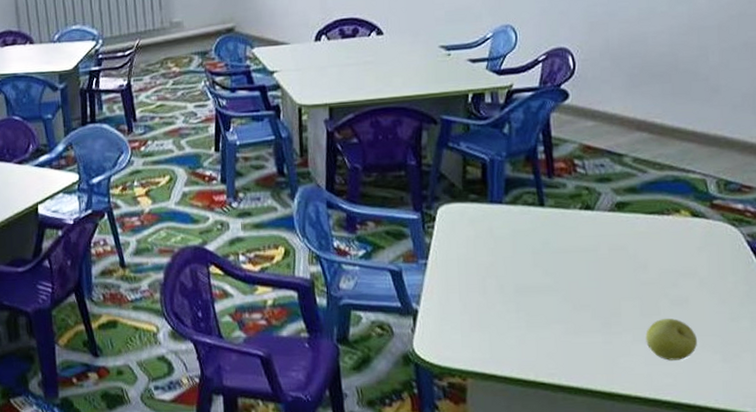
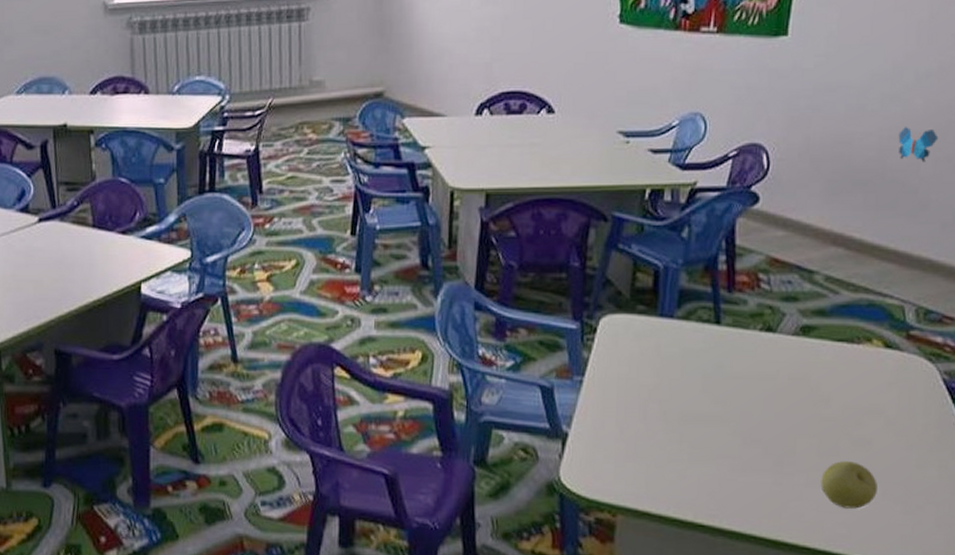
decorative butterfly: none [687,24,723,53] -> present [898,127,939,162]

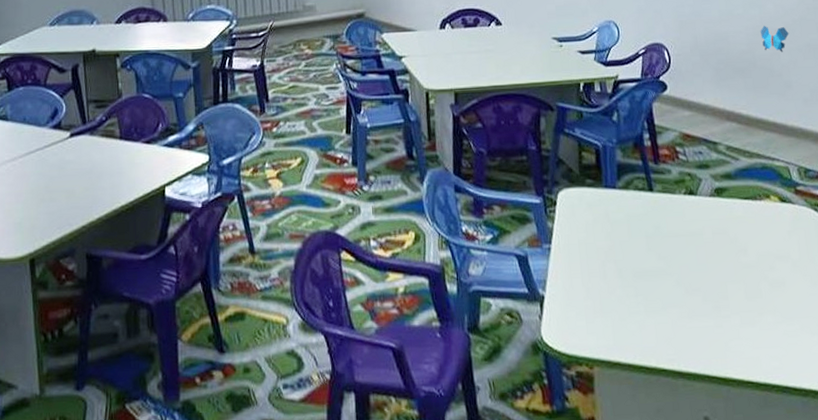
apple: present [820,461,878,509] -> none [751,301,797,343]

